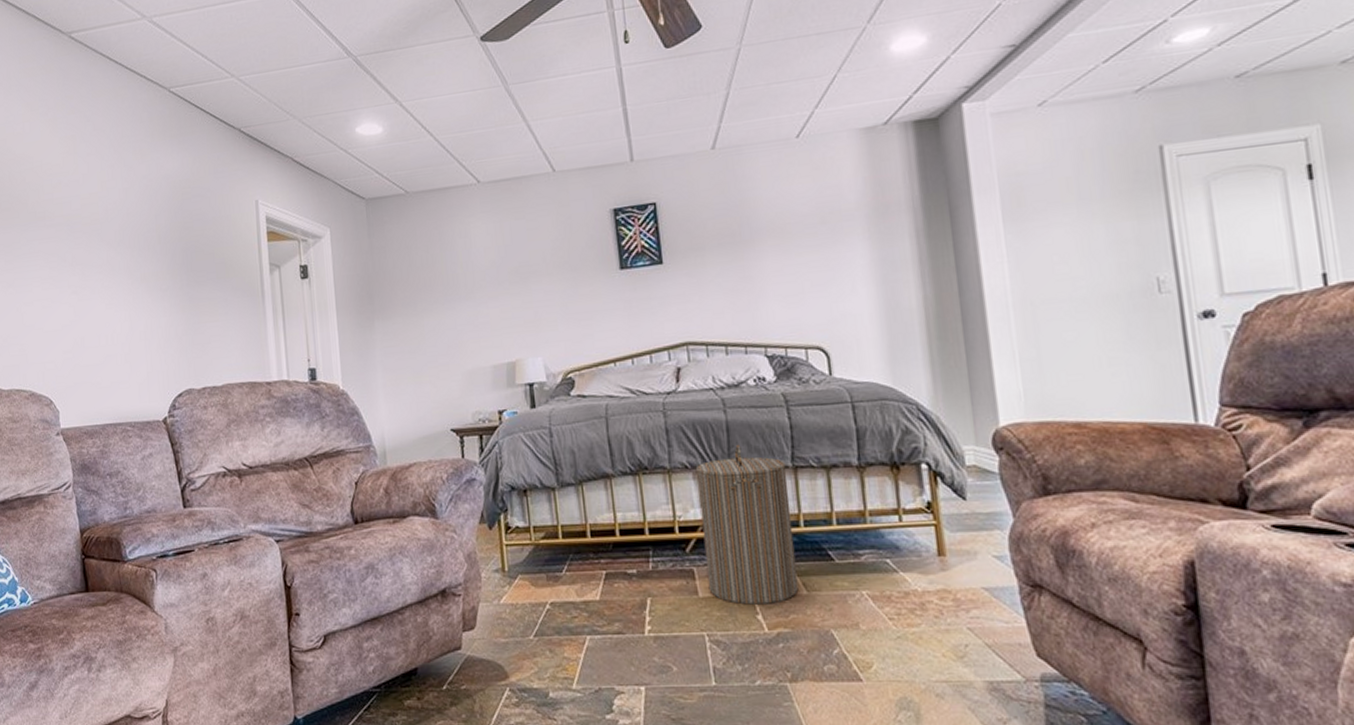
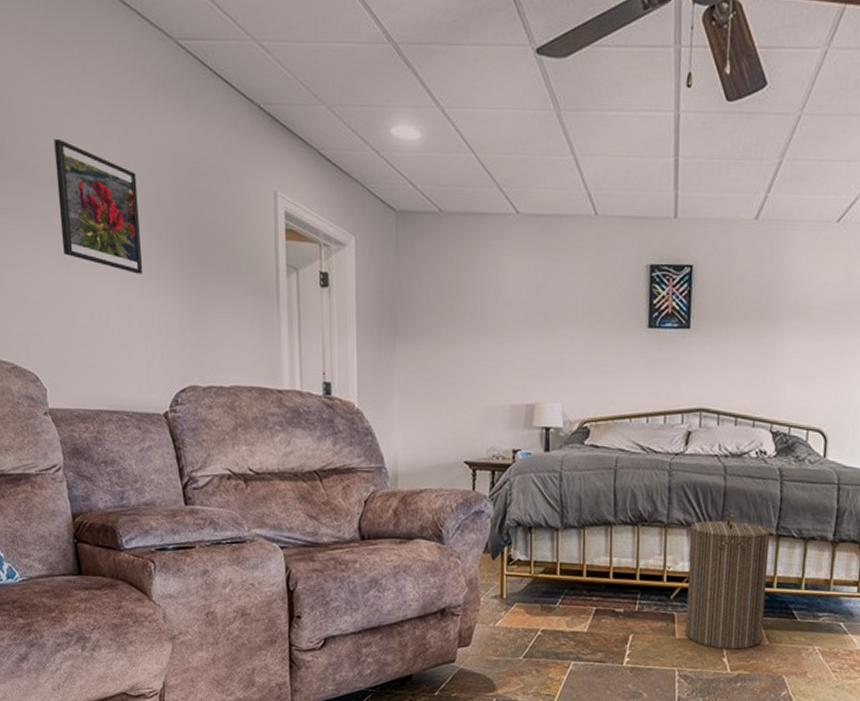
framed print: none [68,187,143,293] -> present [54,140,143,274]

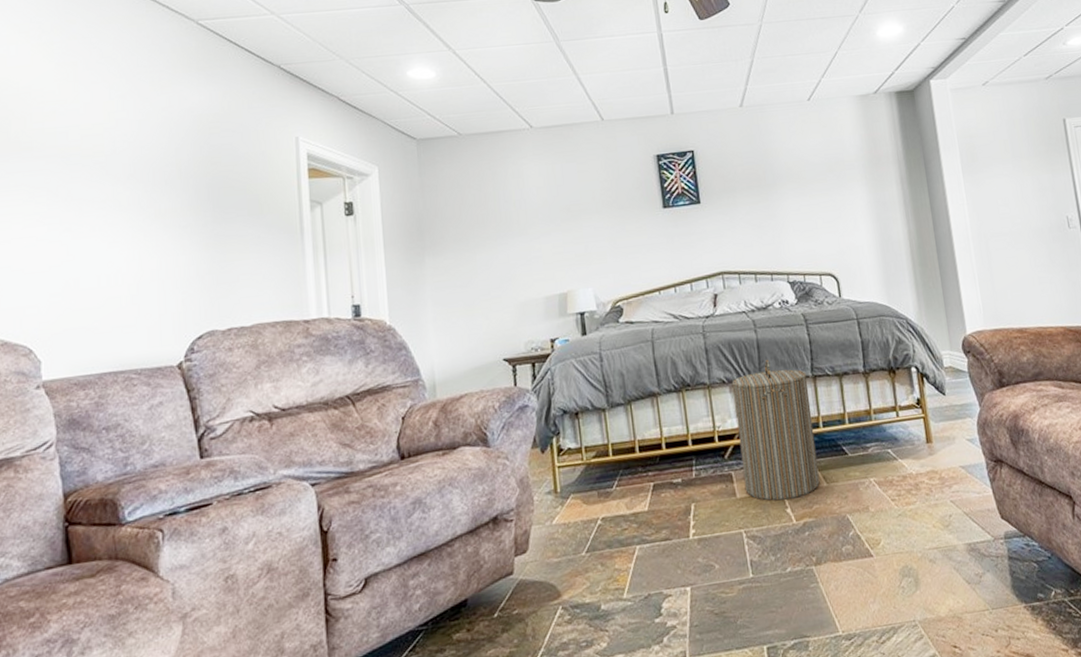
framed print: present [54,140,143,274] -> none [65,117,158,231]

